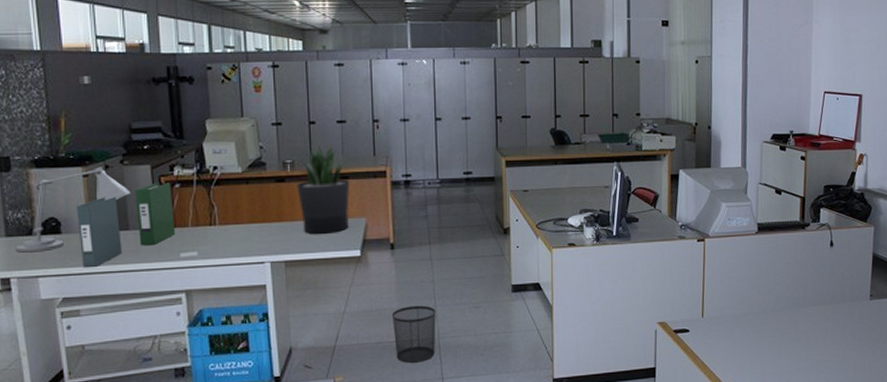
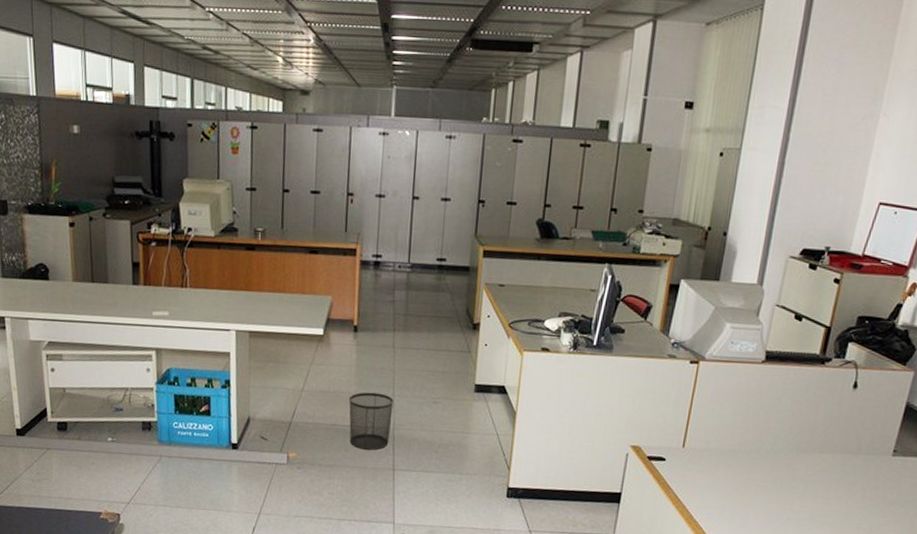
desk lamp: present [15,166,131,253] -> none [10,218,112,296]
binder: present [77,197,122,267] -> none [63,248,101,315]
binder: present [134,182,176,246] -> none [114,239,150,301]
planter: present [297,142,349,235] -> none [266,210,318,309]

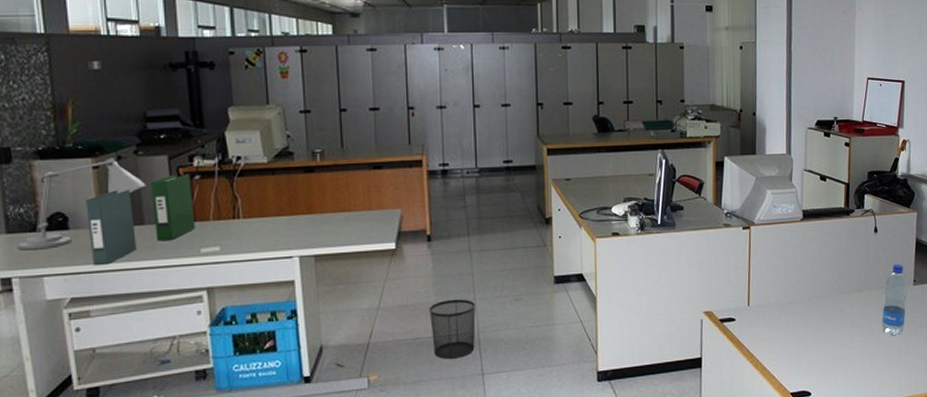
desk lamp: none [10,218,112,296] -> present [17,157,147,251]
binder: none [63,248,101,315] -> present [86,190,136,265]
binder: none [114,239,150,301] -> present [150,174,196,242]
bottle: none [841,428,885,509] -> present [882,264,908,336]

